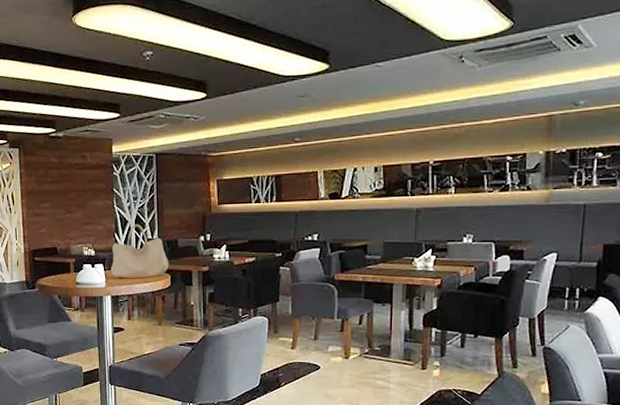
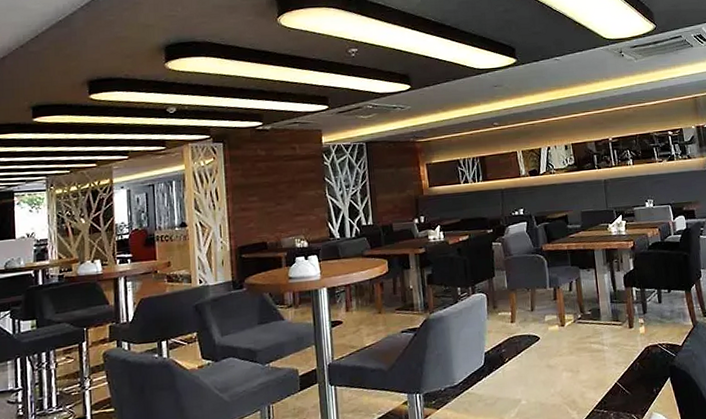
handbag: present [111,224,169,279] -> none [325,211,386,269]

